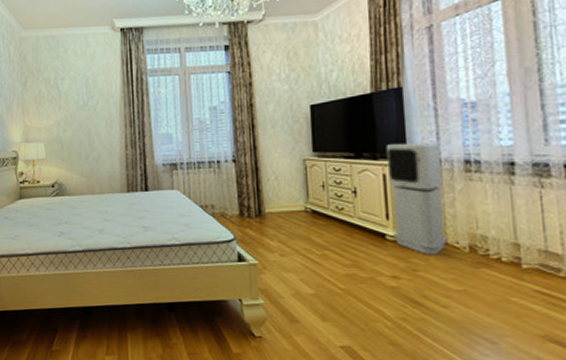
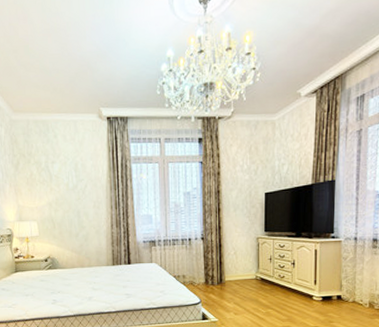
air purifier: present [386,142,447,255] -> none [318,224,358,310]

